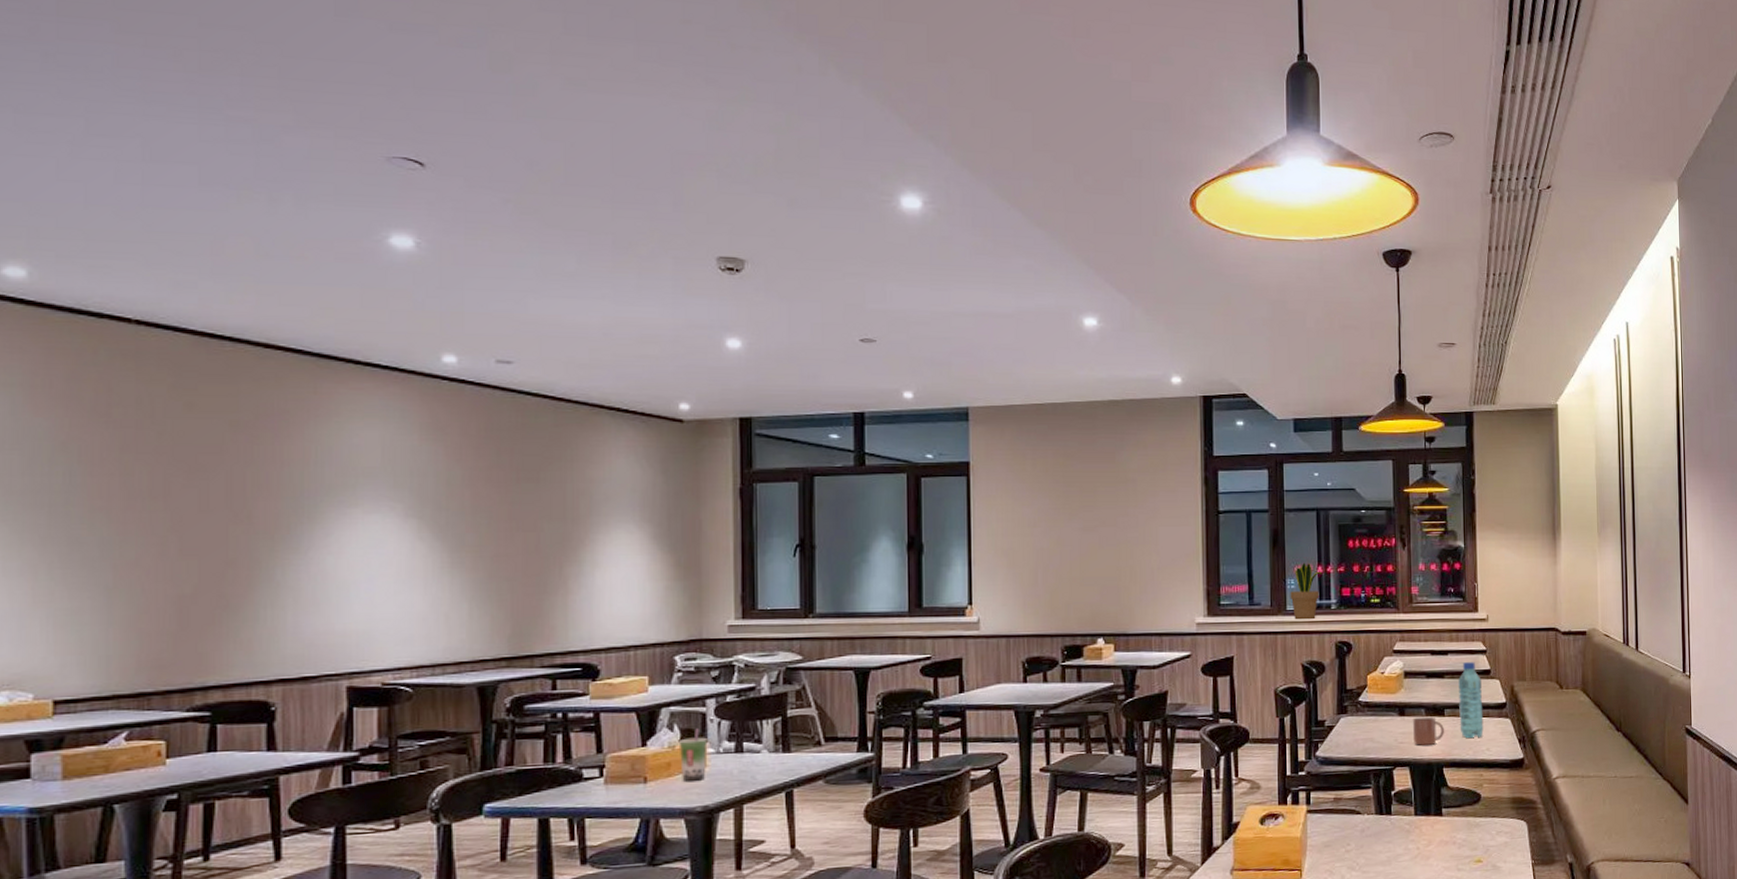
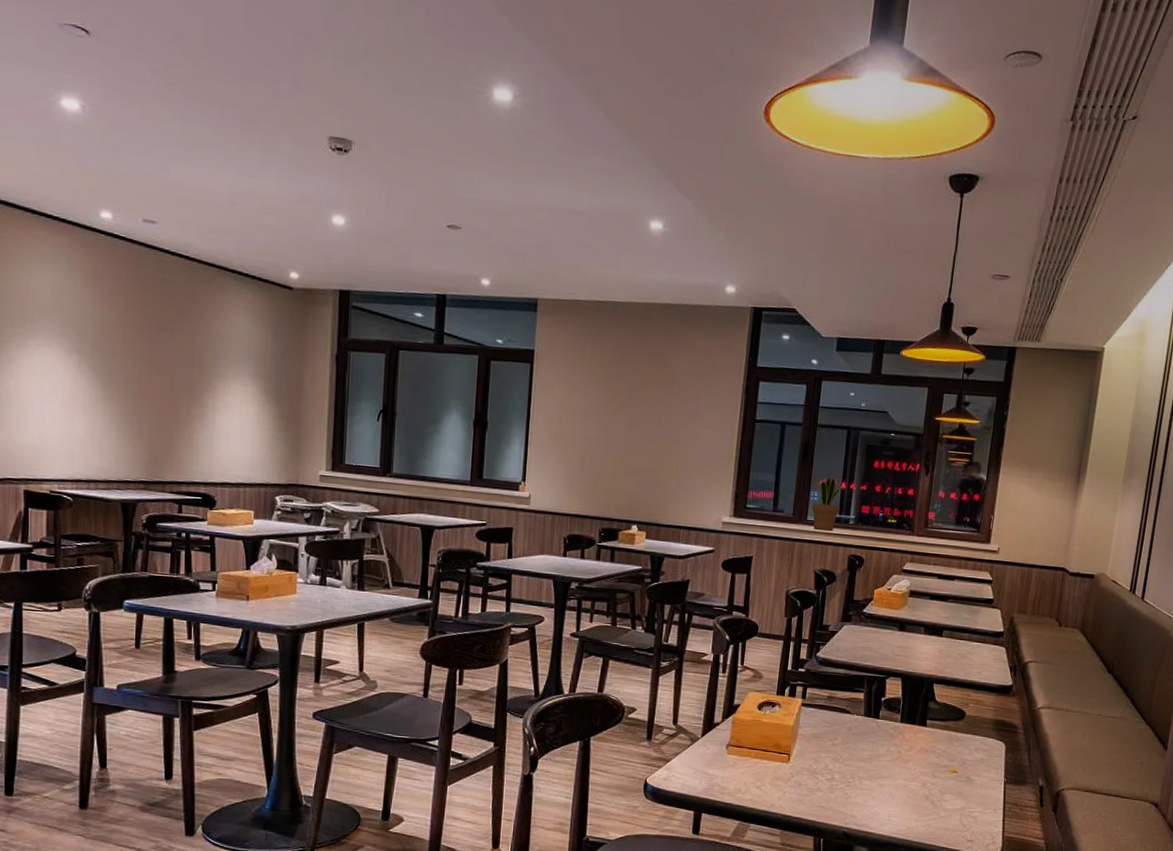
beverage cup: present [678,728,708,781] -> none [275,560,298,604]
mug: present [1412,716,1445,746] -> none [909,634,941,661]
water bottle: present [1459,662,1484,739] -> none [955,589,983,661]

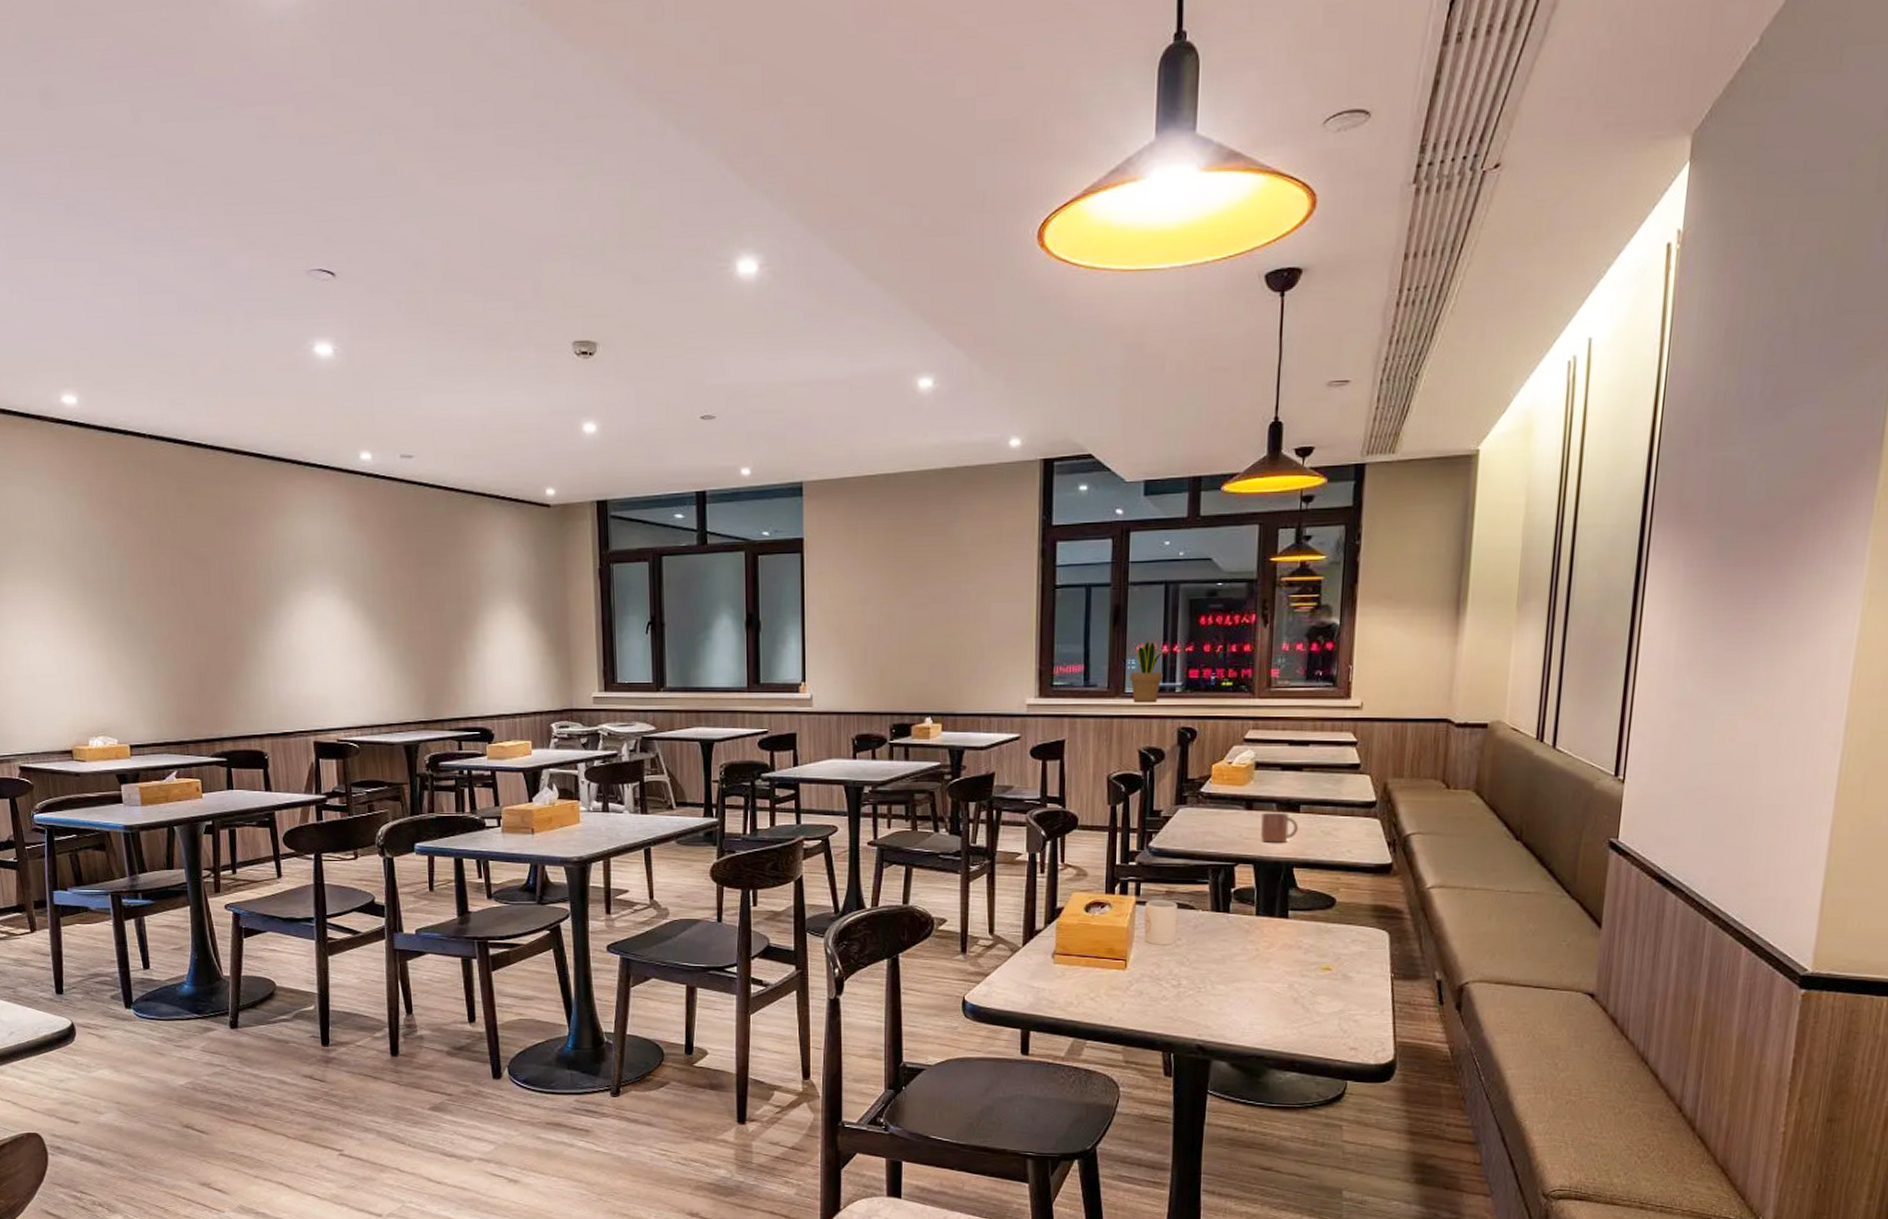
mug: none [806,703,837,744] -> present [1143,900,1179,945]
mug: none [909,634,941,661] -> present [1260,812,1299,842]

